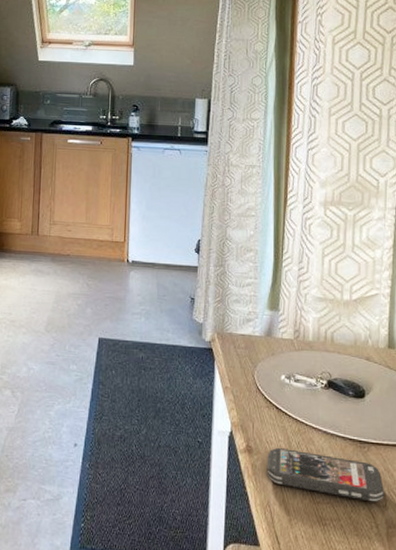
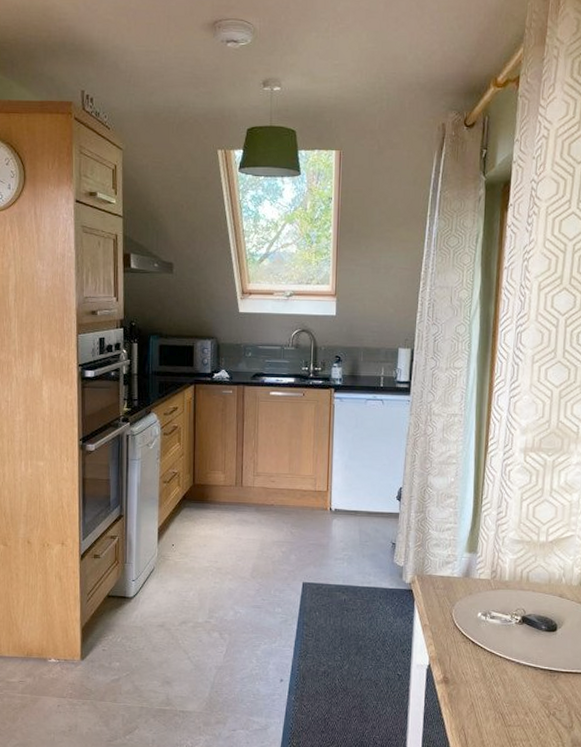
smartphone: present [266,447,385,502] -> none [462,677,572,724]

